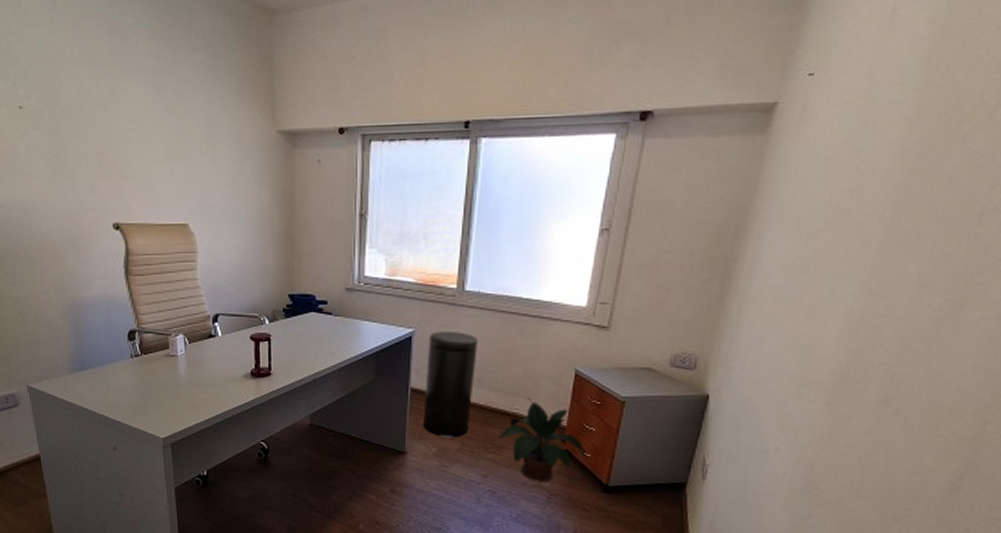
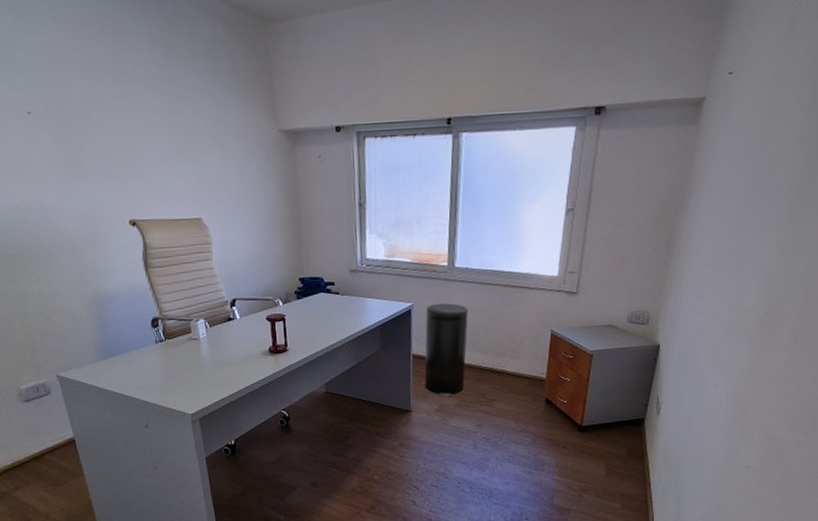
potted plant: present [499,398,586,482] -> none [490,356,563,427]

